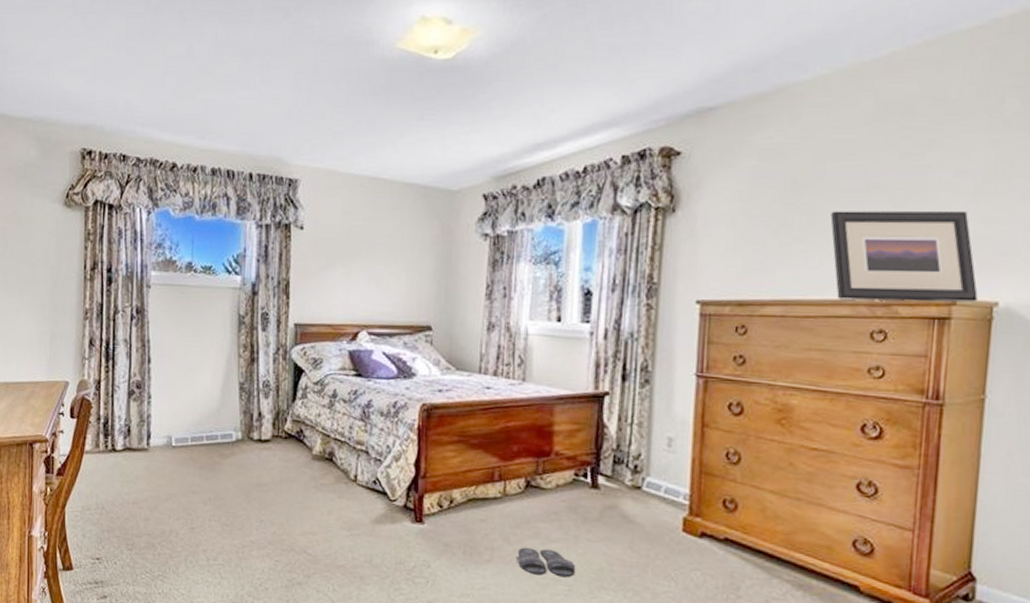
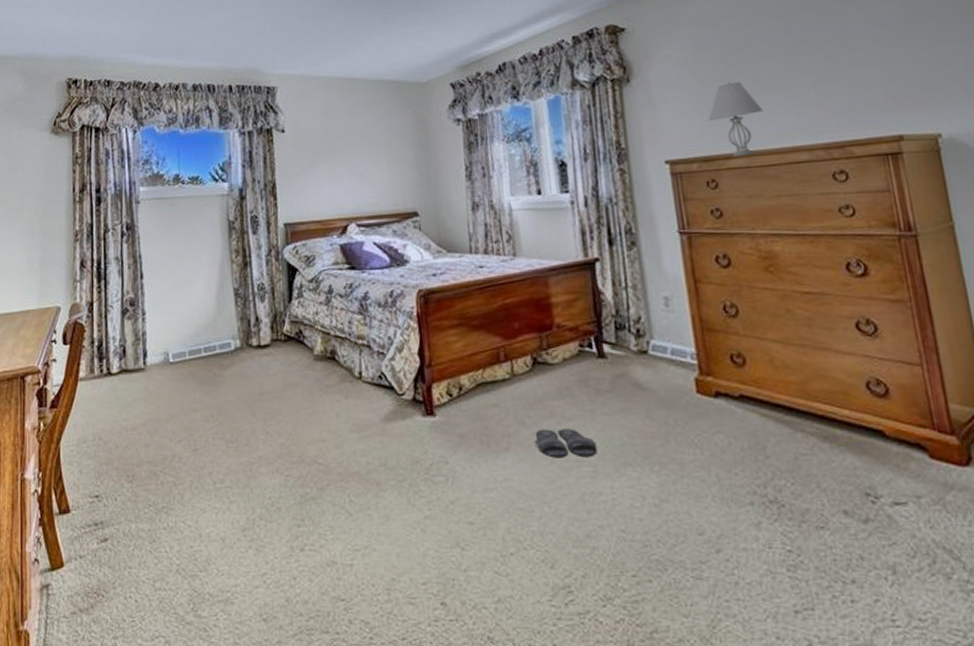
table lamp: none [752,223,812,305] -> present [709,82,763,158]
picture frame: present [830,210,978,303] -> none [770,55,922,146]

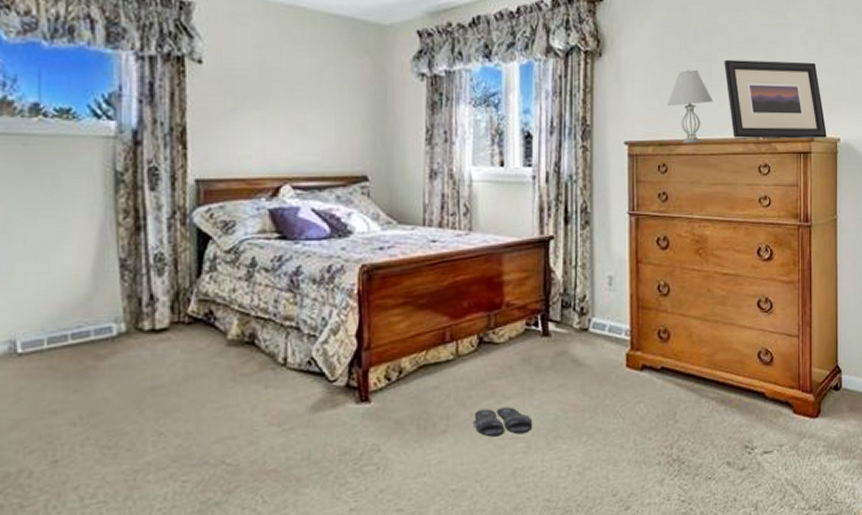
picture frame: none [770,55,922,146] -> present [724,59,827,139]

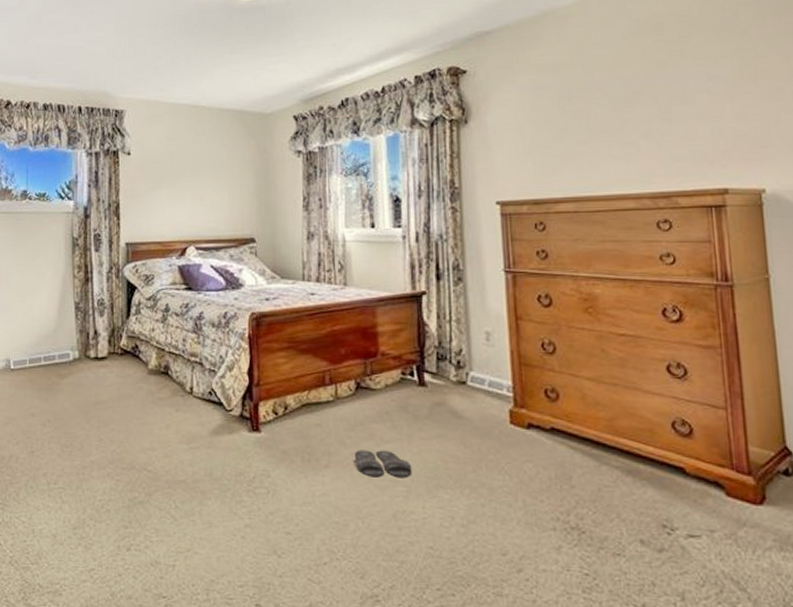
table lamp: present [668,69,713,144] -> none [542,128,594,202]
picture frame: present [724,59,827,139] -> none [605,110,746,194]

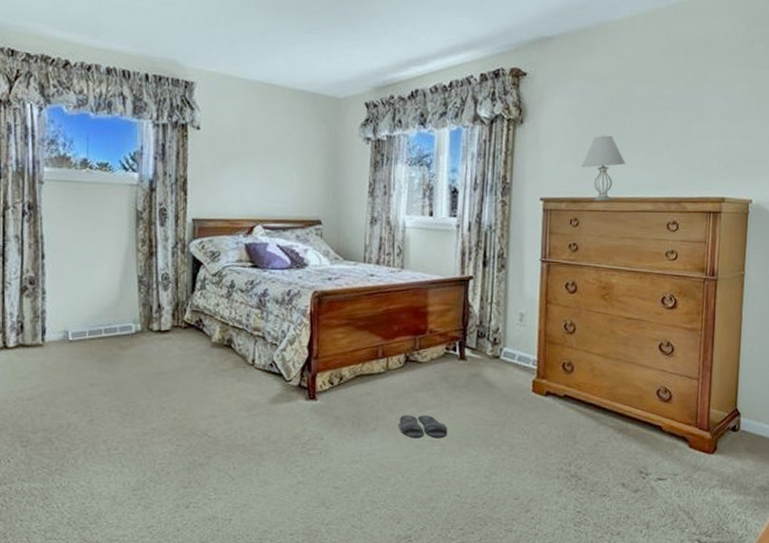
table lamp: none [542,128,594,202] -> present [582,135,625,202]

